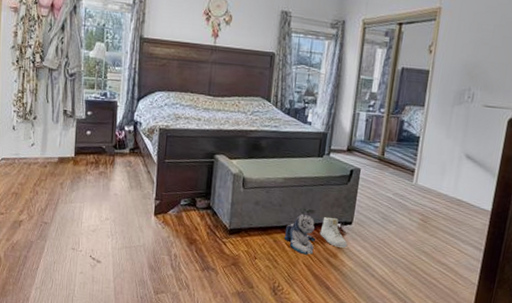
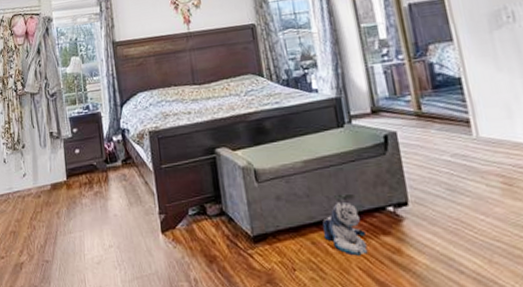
sneaker: present [319,216,348,248] -> none [367,200,412,239]

